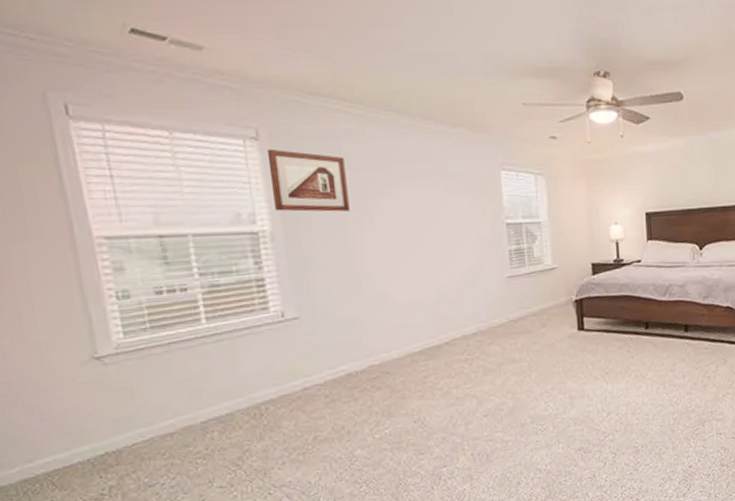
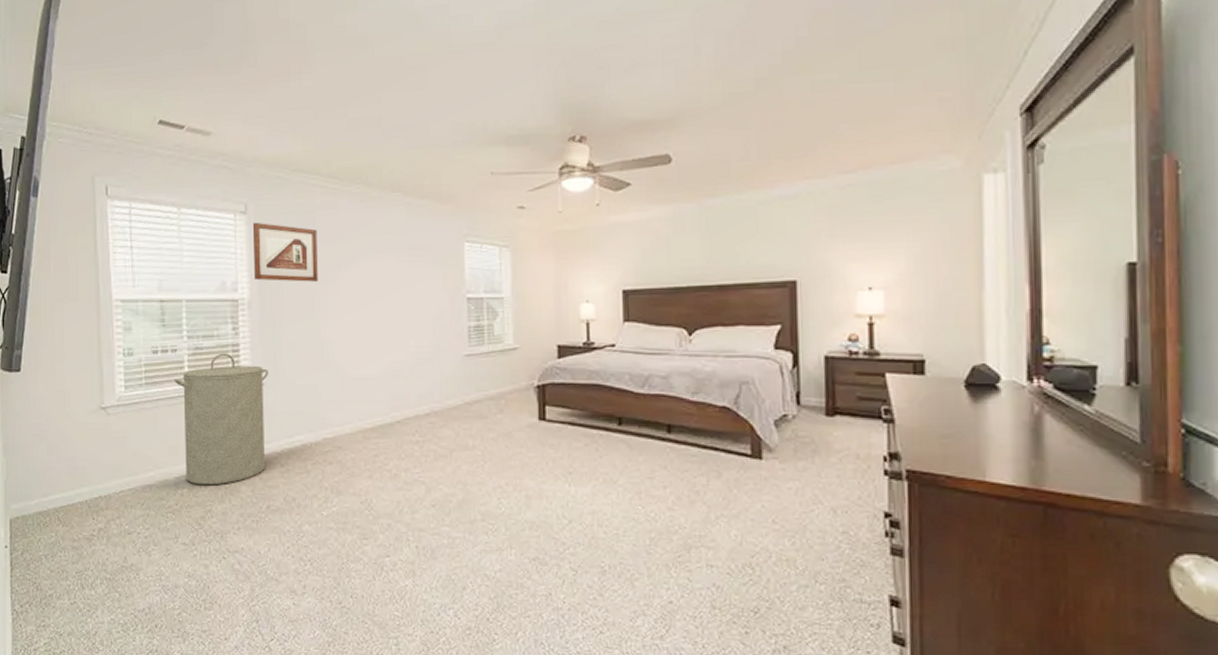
laundry hamper: none [187,289,307,427] -> present [174,353,269,486]

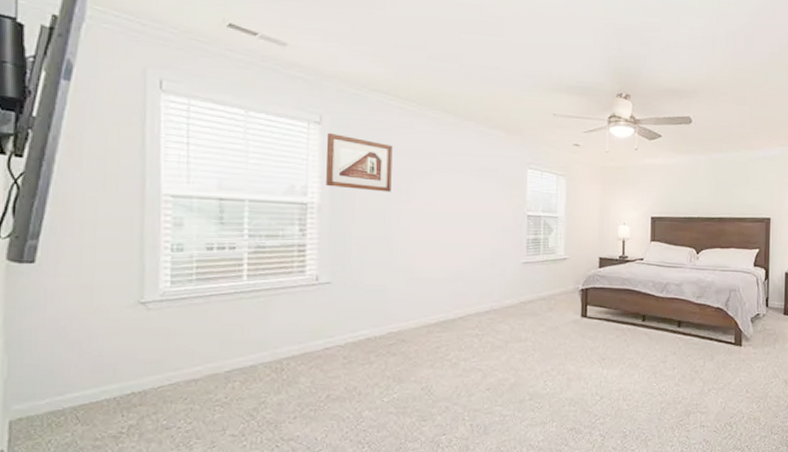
laundry hamper: present [174,353,269,486] -> none [230,252,336,378]

